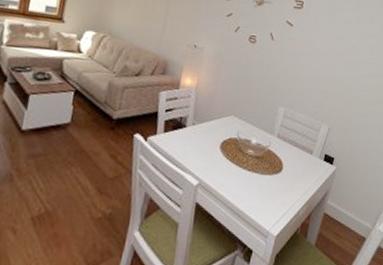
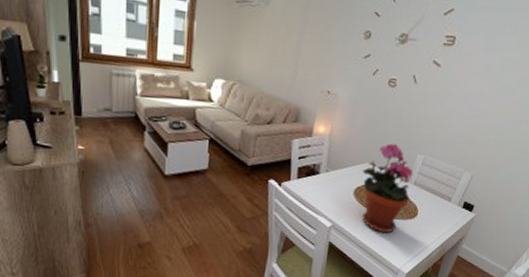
potted plant: none [227,96,276,191] -> present [362,143,413,234]

